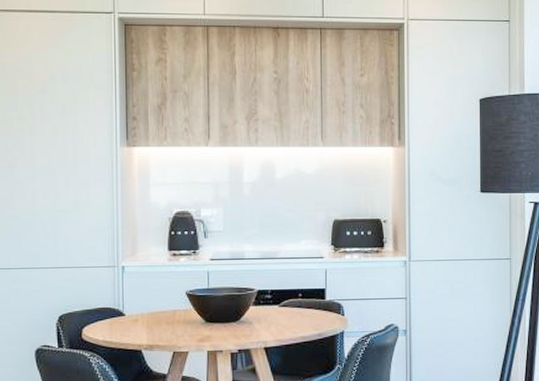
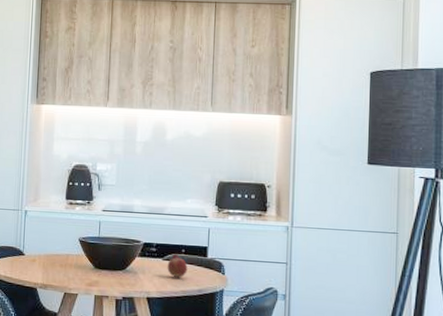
fruit: none [284,299,306,324] -> present [167,254,188,278]

